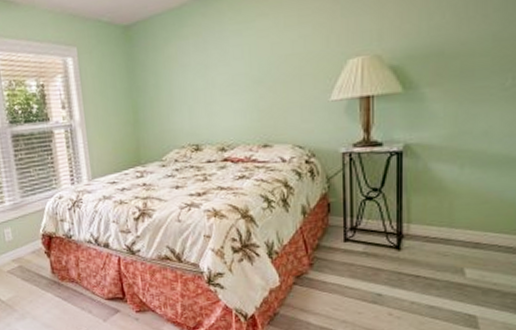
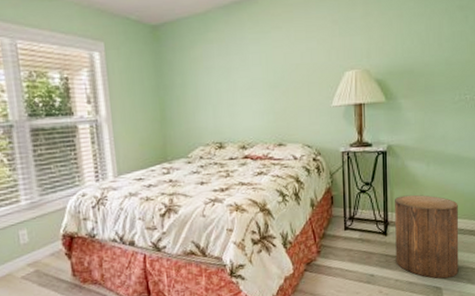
stool: none [412,203,506,305] -> present [395,194,459,279]

